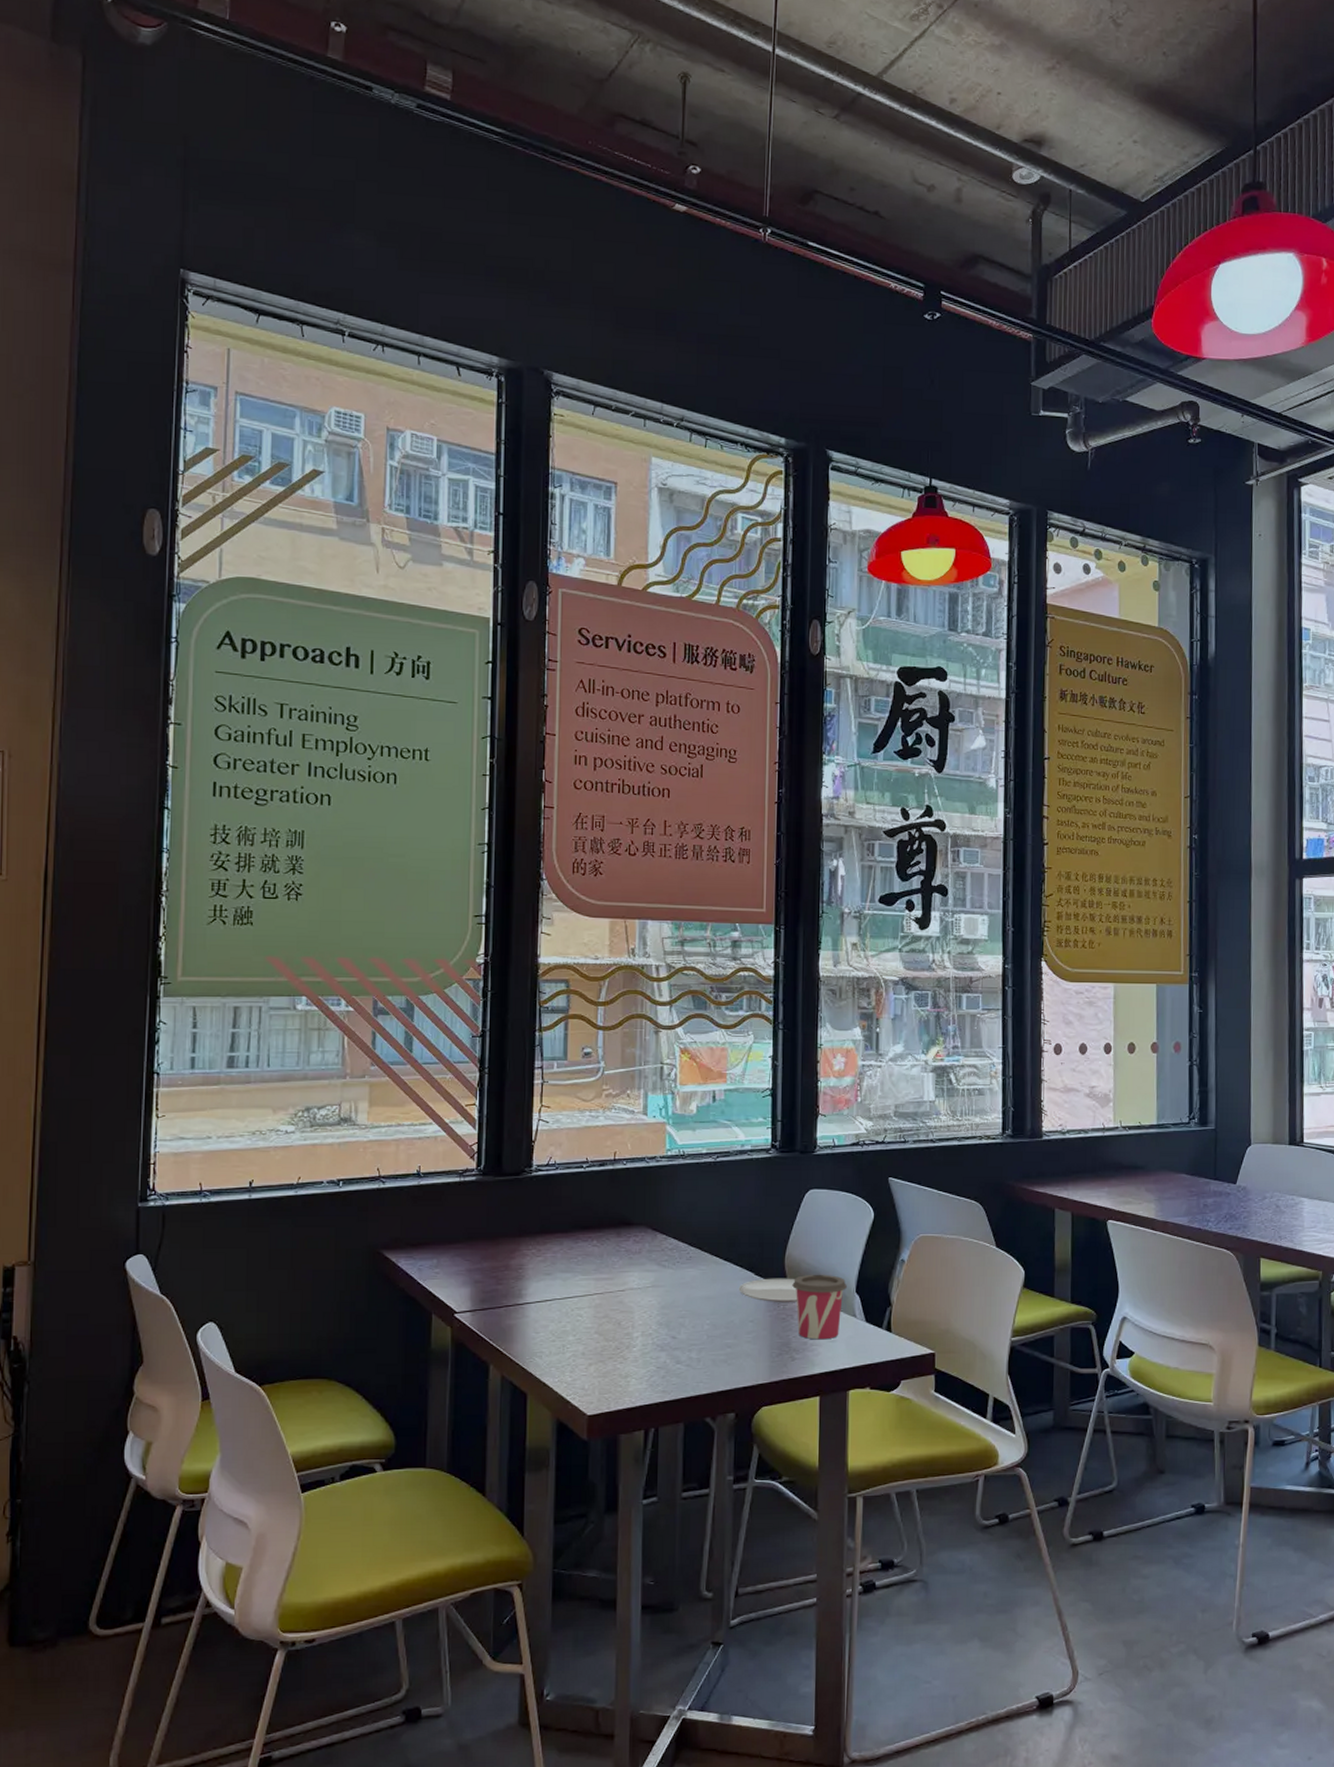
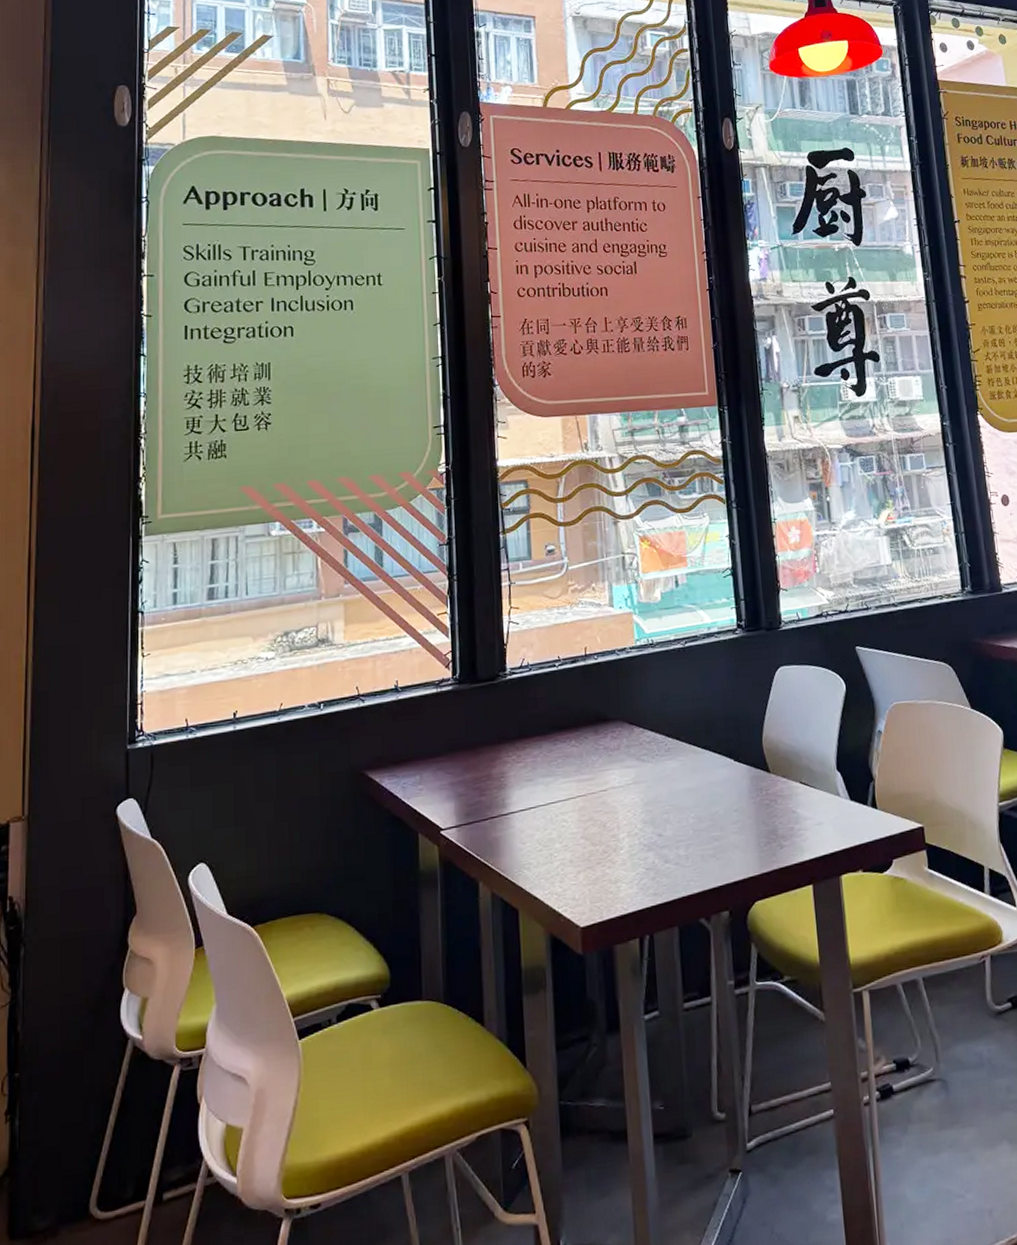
plate: present [738,1278,798,1303] -> none [719,761,780,789]
cup: present [792,1274,847,1340] -> none [772,753,827,824]

